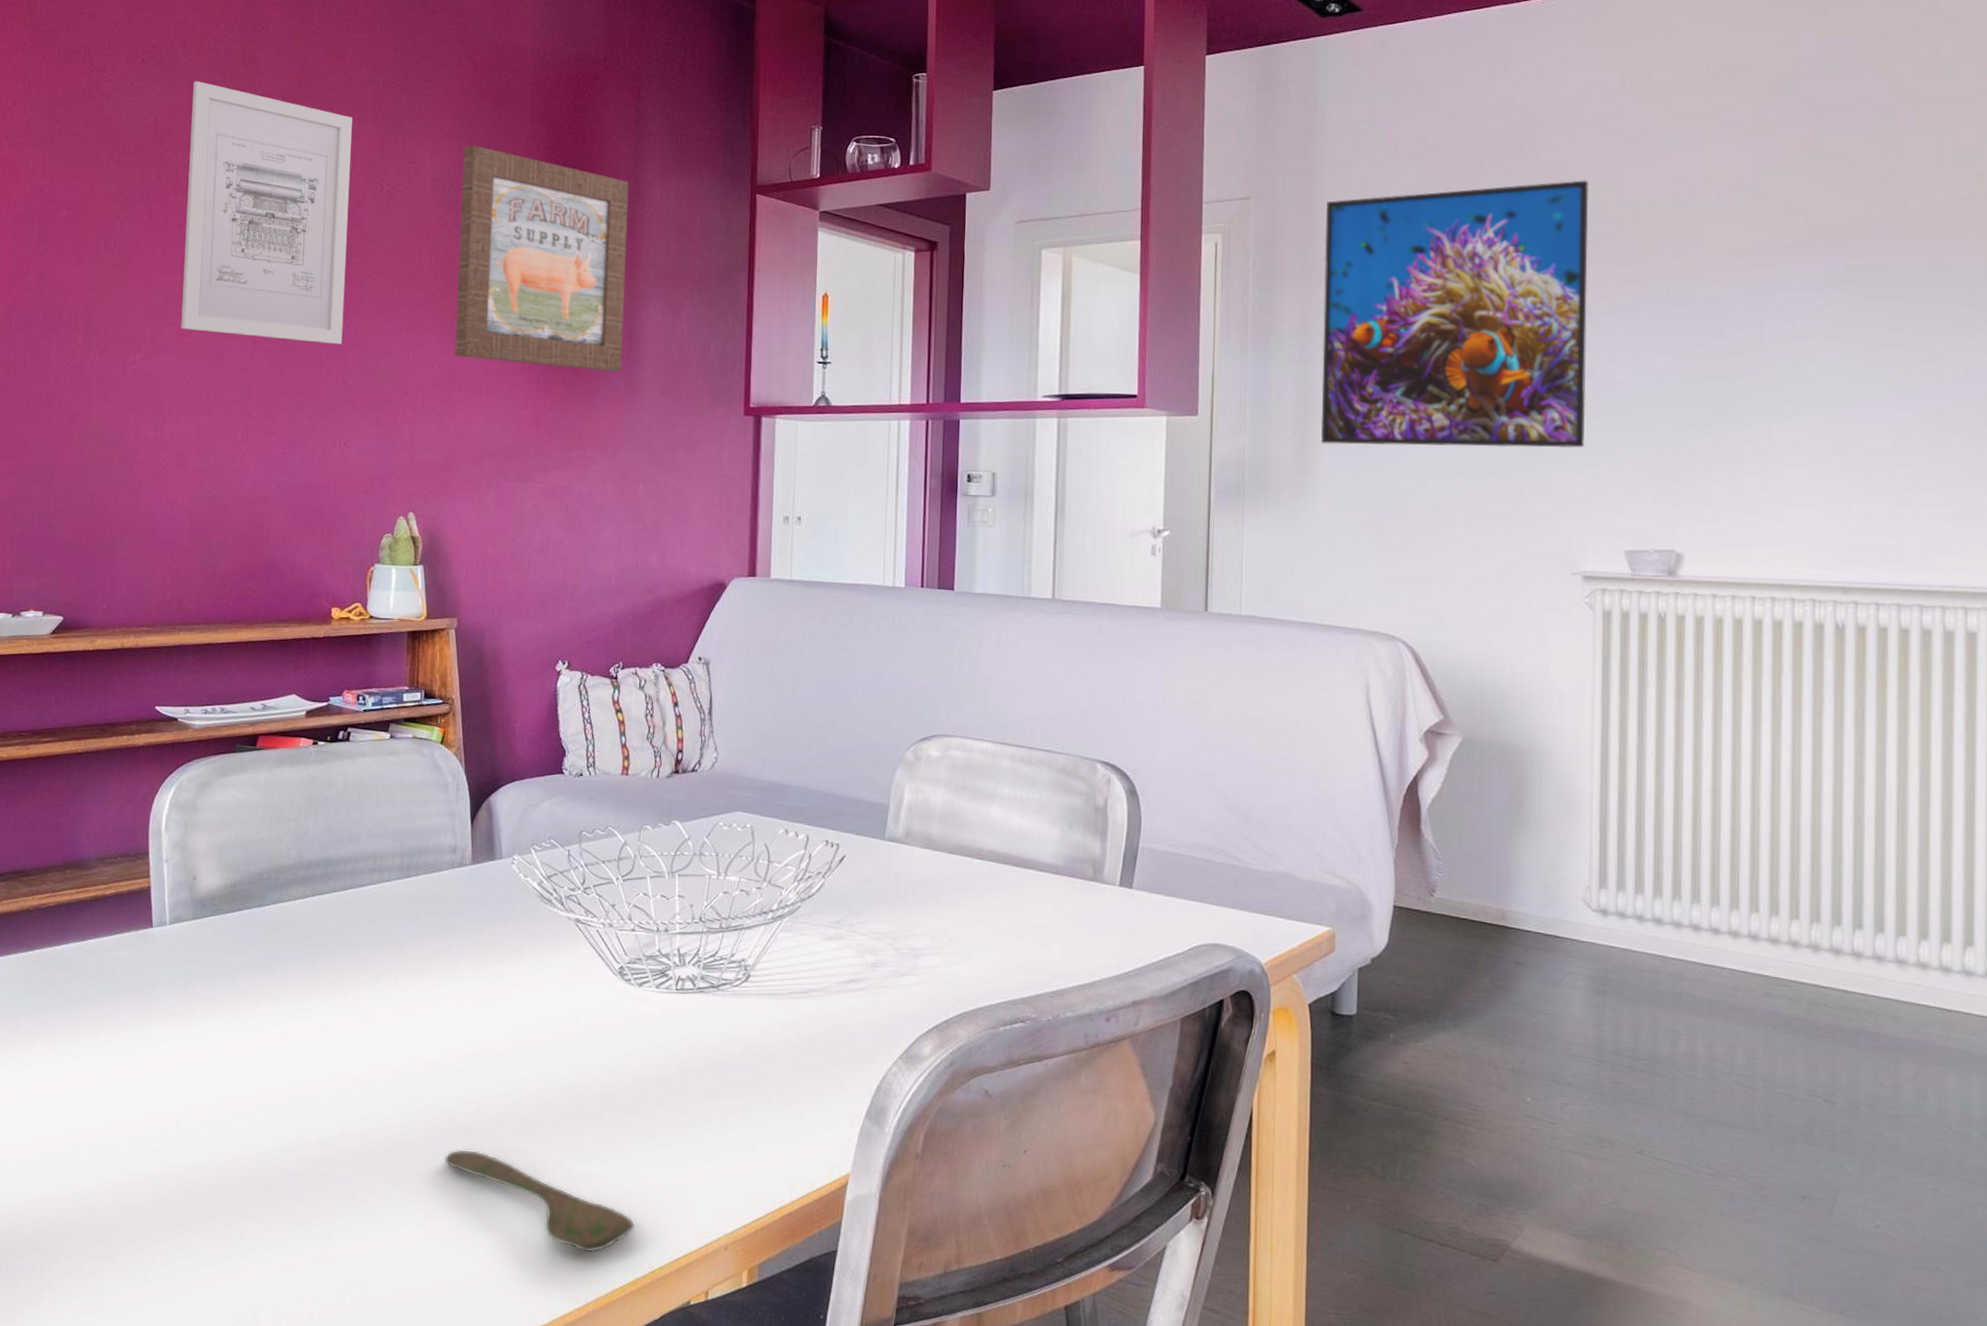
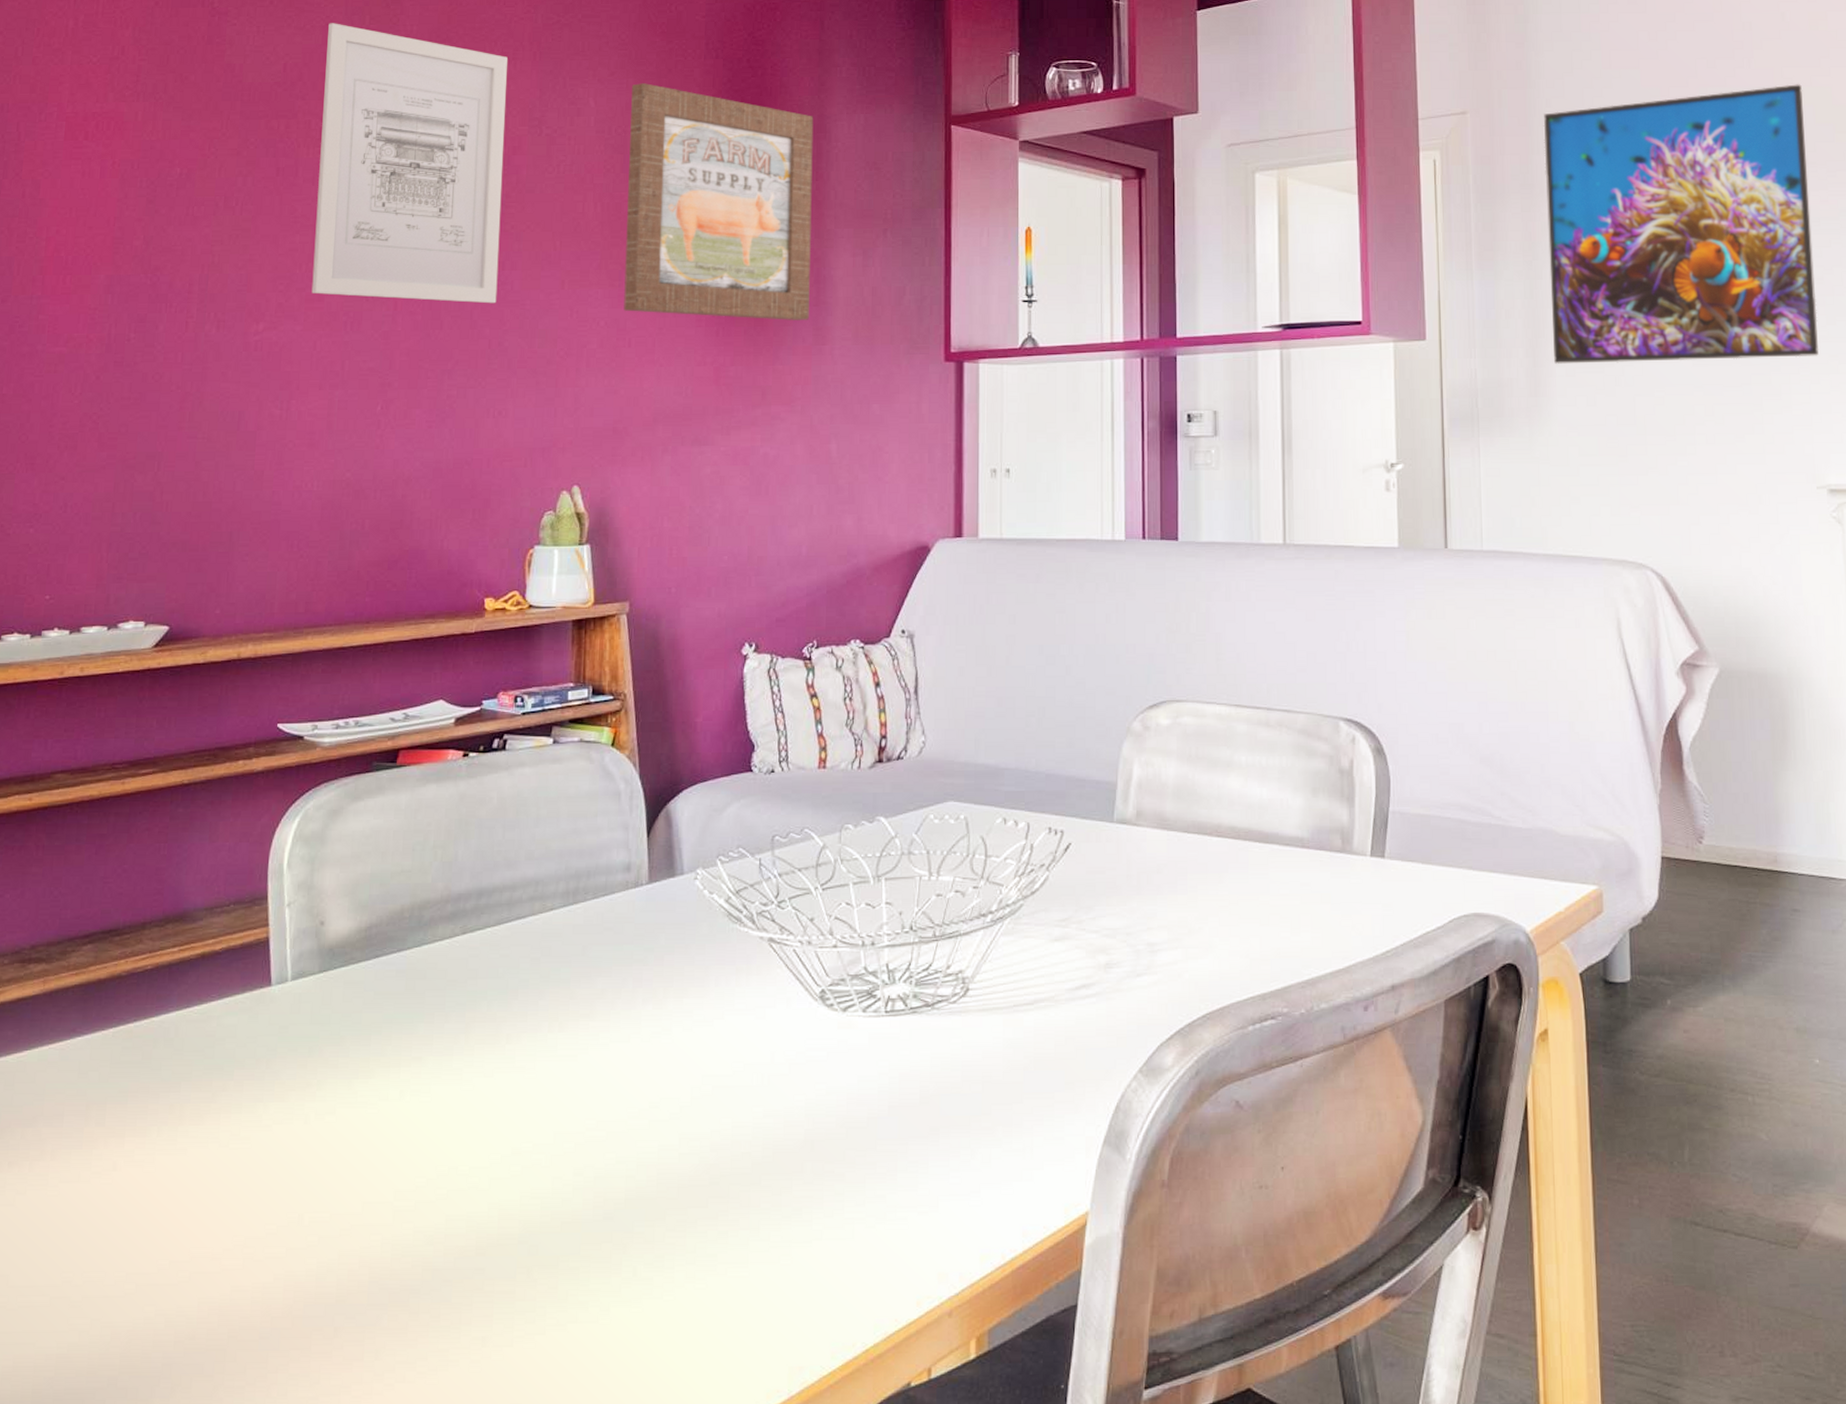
spoon: present [444,1148,636,1253] -> none [619,1222,845,1335]

